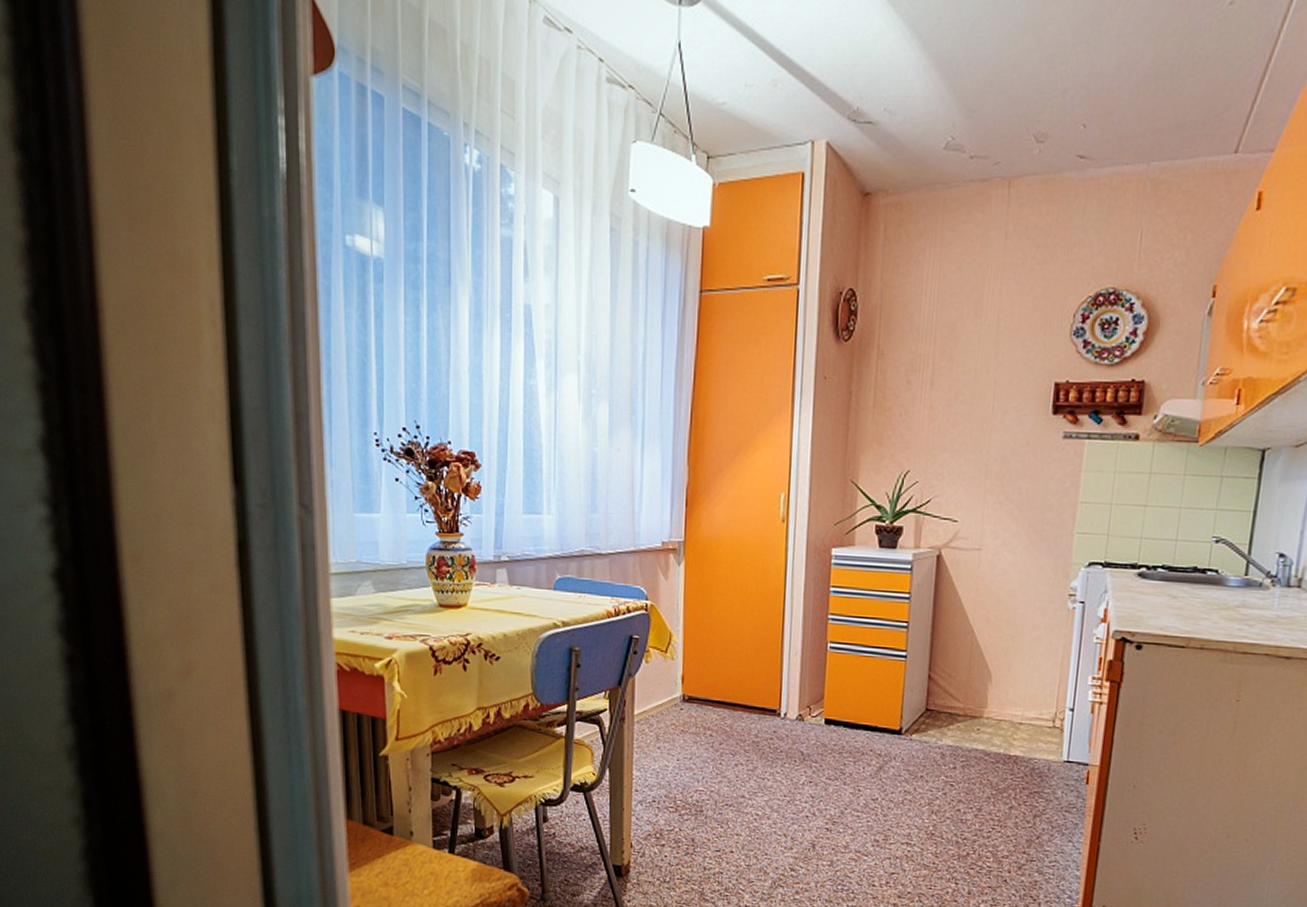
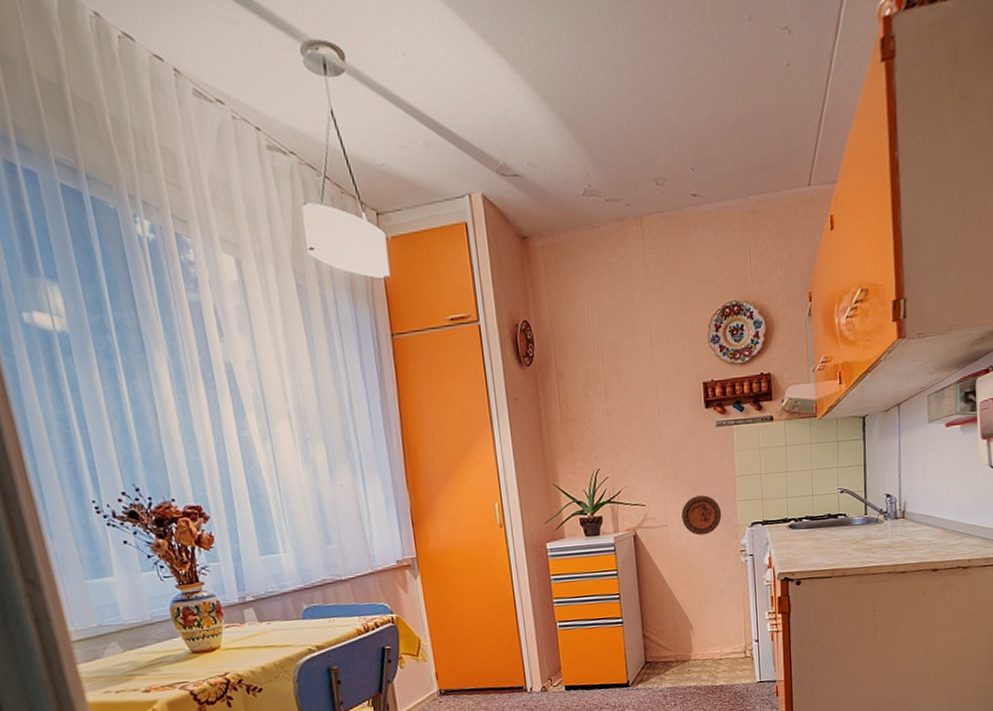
decorative plate: none [1000,519,1053,568] -> present [681,495,722,536]

